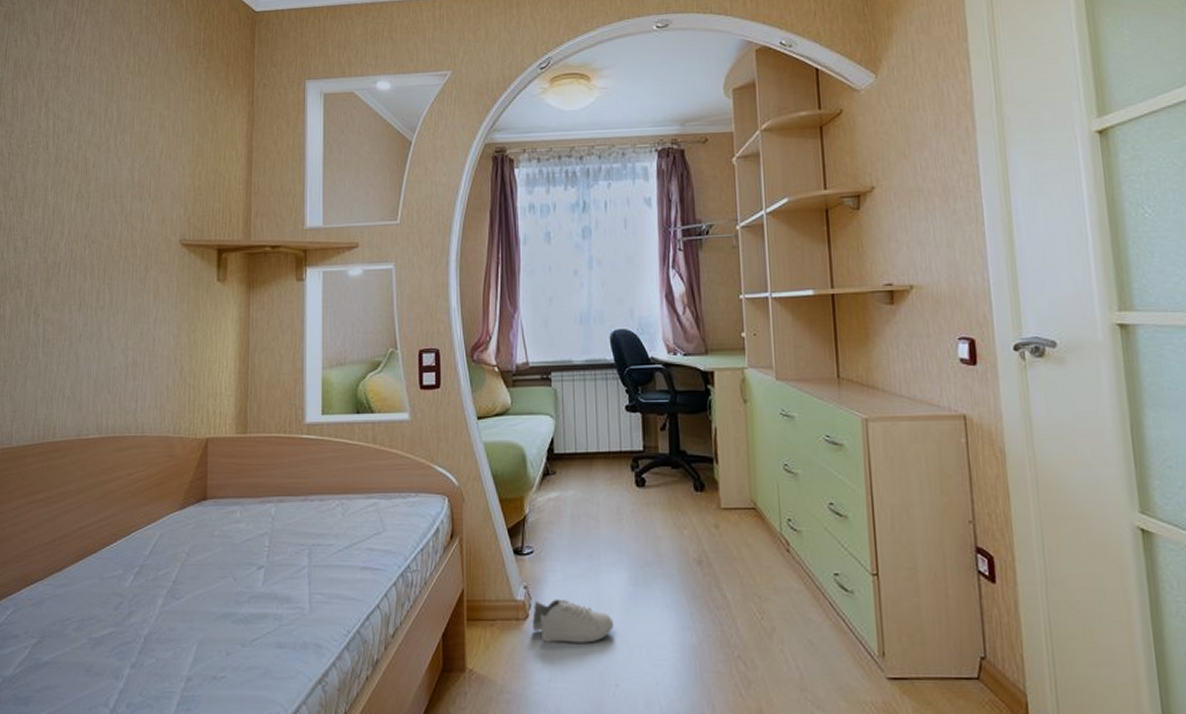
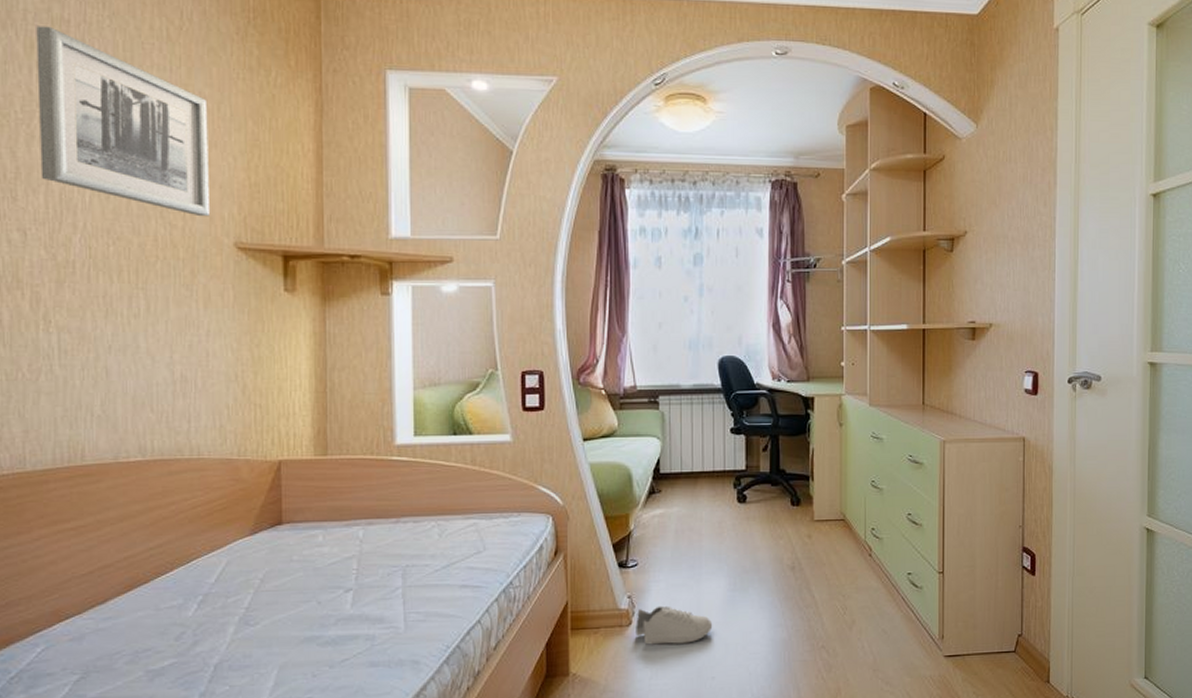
wall art: none [41,73,165,219] -> present [36,26,209,217]

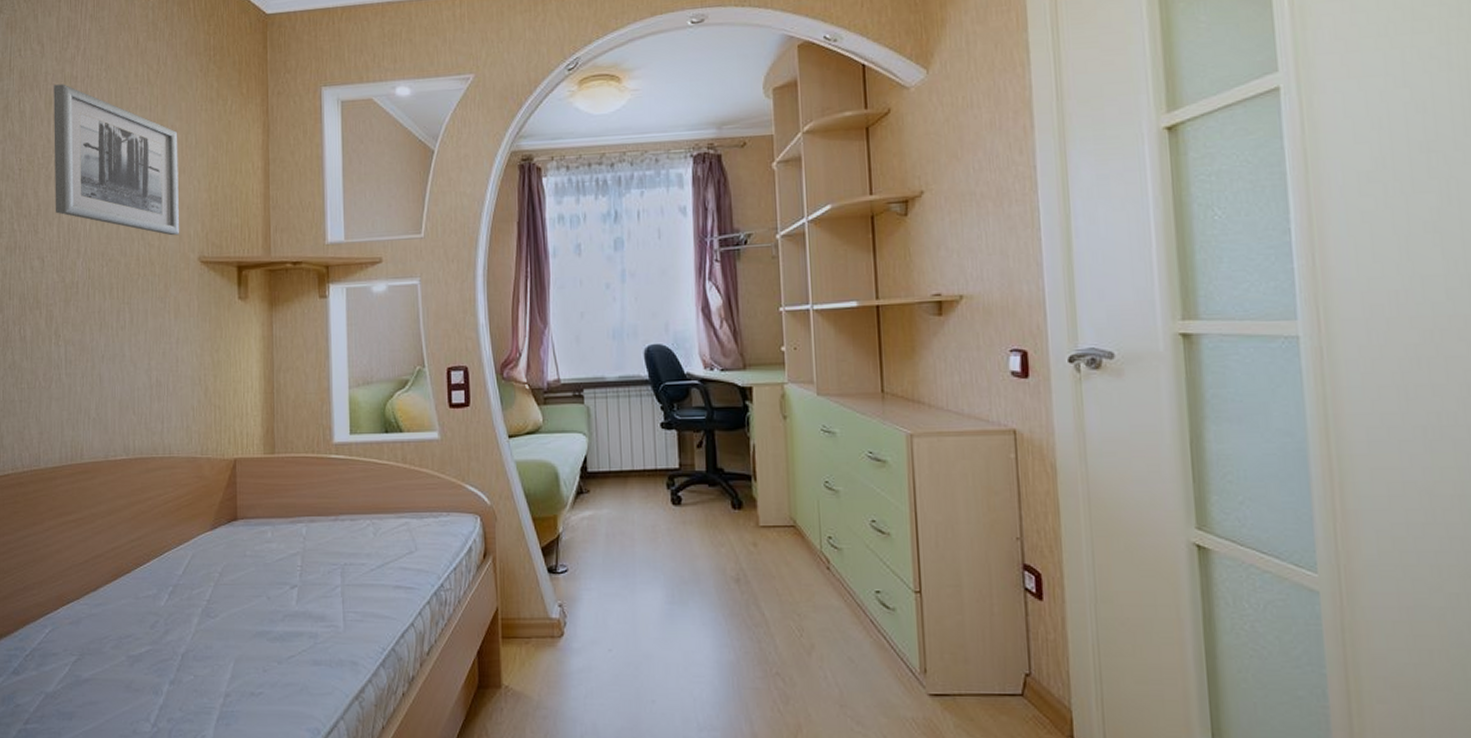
shoe: present [636,605,713,645] -> none [568,617,651,660]

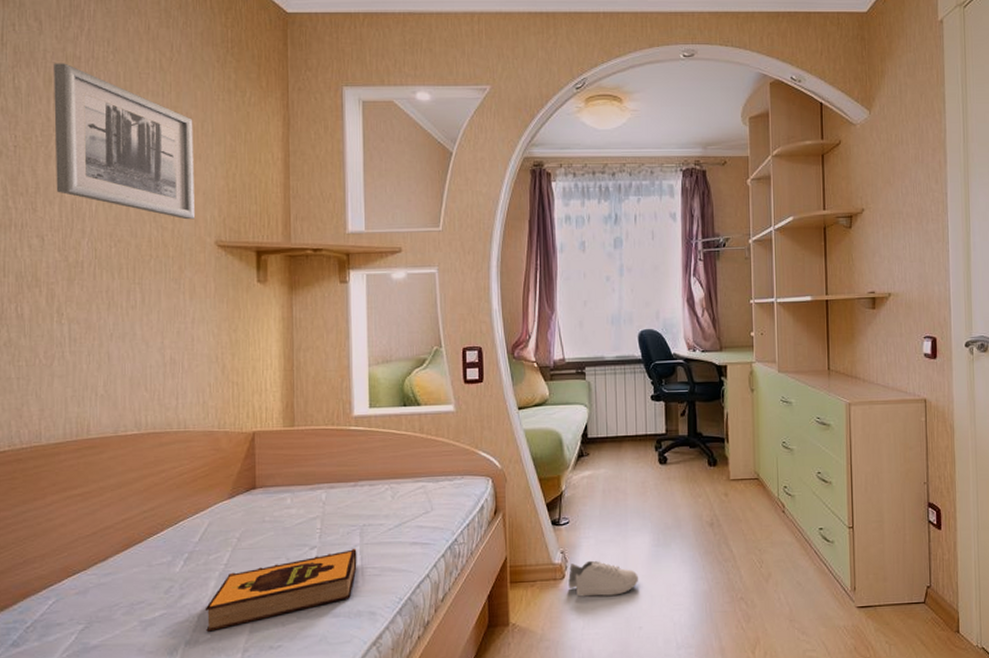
hardback book: none [188,589,338,672] -> present [205,548,357,632]
shoe: none [568,617,651,660] -> present [568,560,639,597]

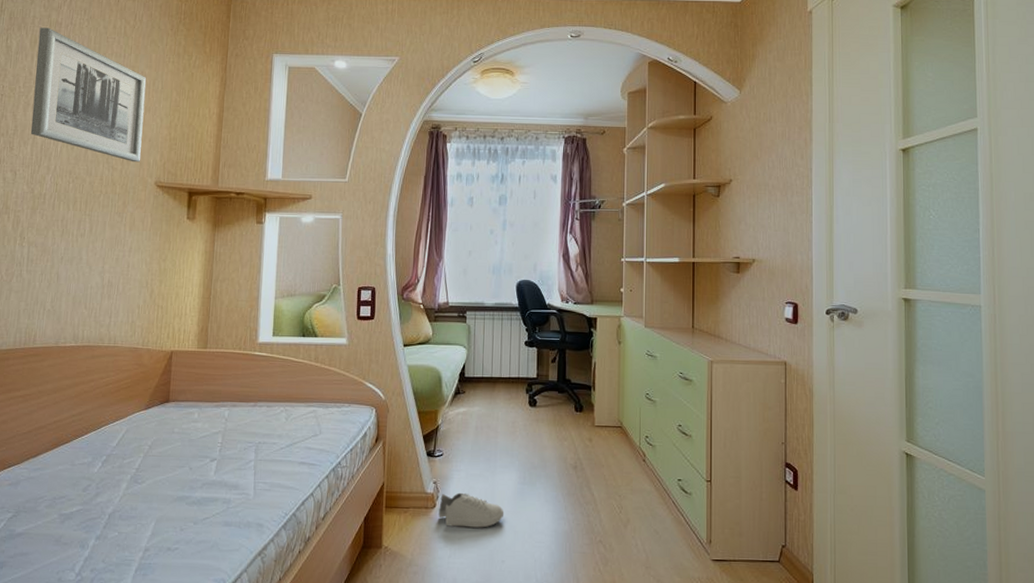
hardback book: present [205,548,357,632] -> none [115,463,251,530]

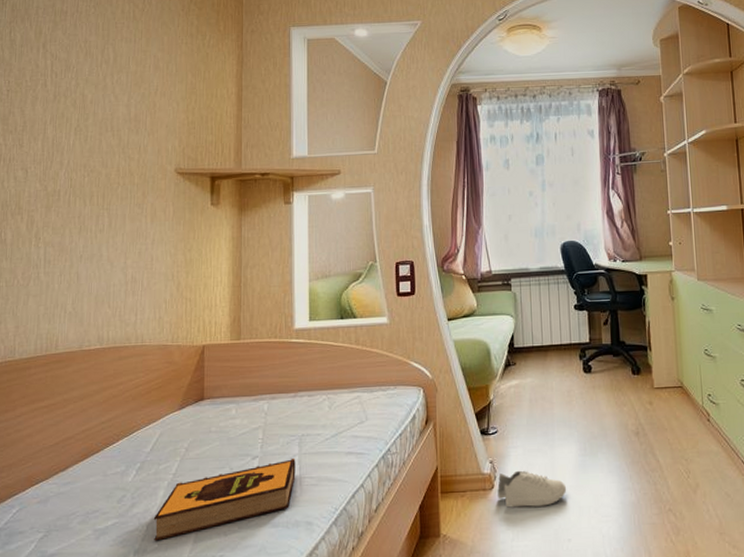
wall art: present [30,27,147,163] -> none [40,17,160,150]
hardback book: none [115,463,251,530] -> present [153,458,296,541]

